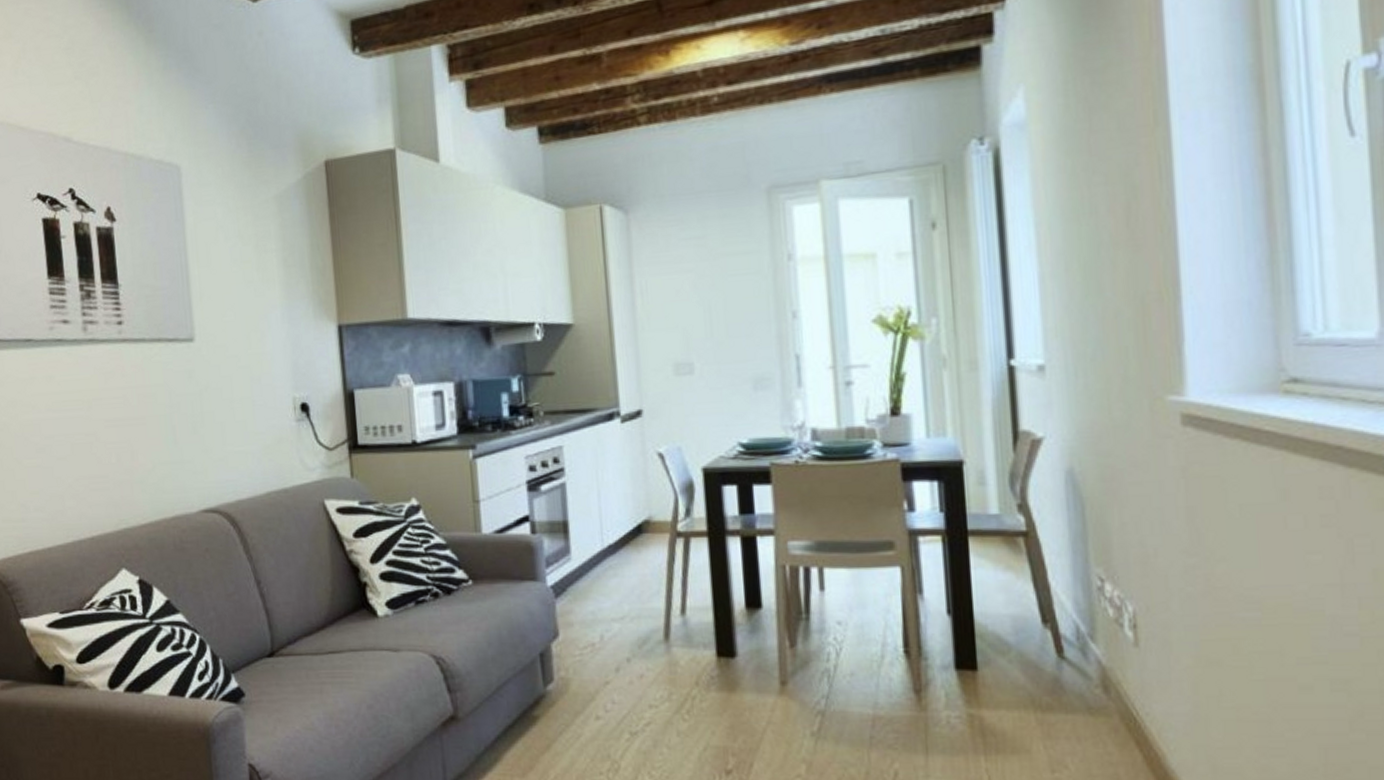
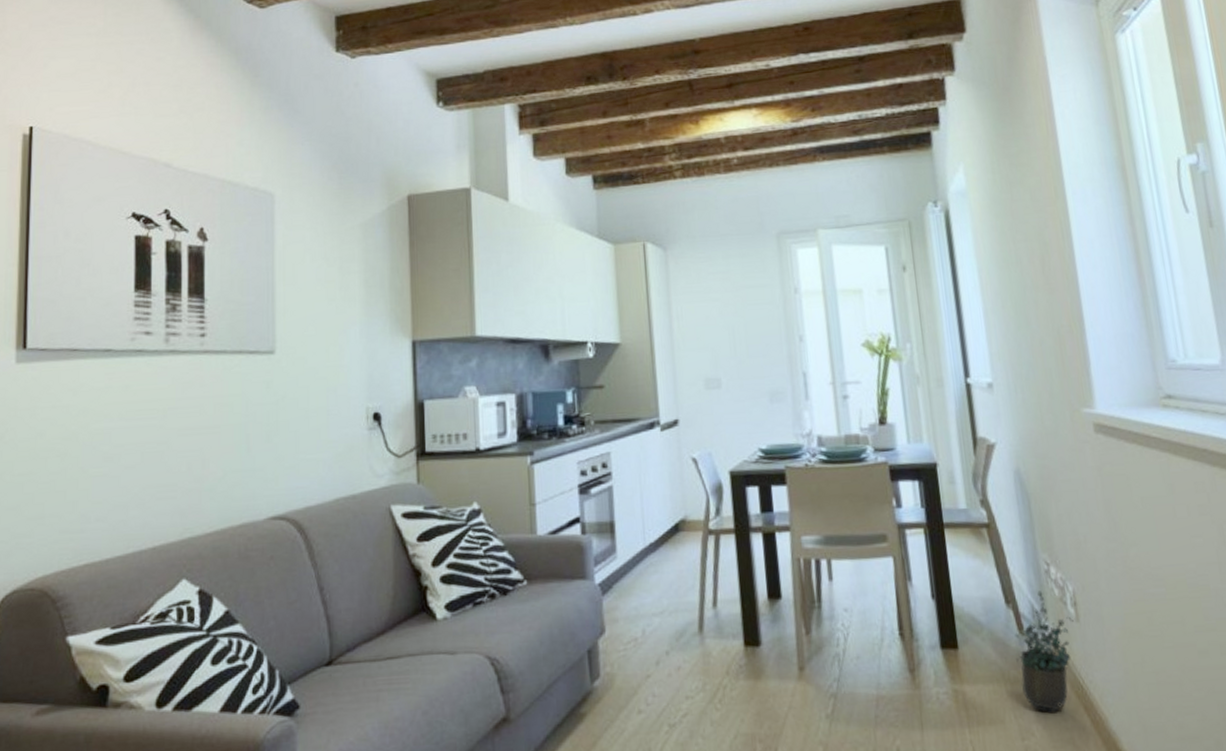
potted plant: none [1051,610,1131,744] -> present [1014,591,1074,712]

